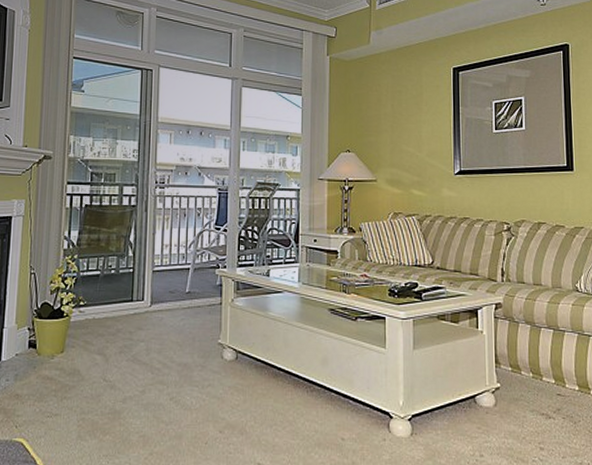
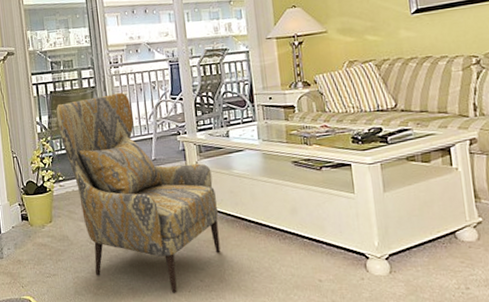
armchair: none [87,216,249,444] -> present [56,93,221,293]

